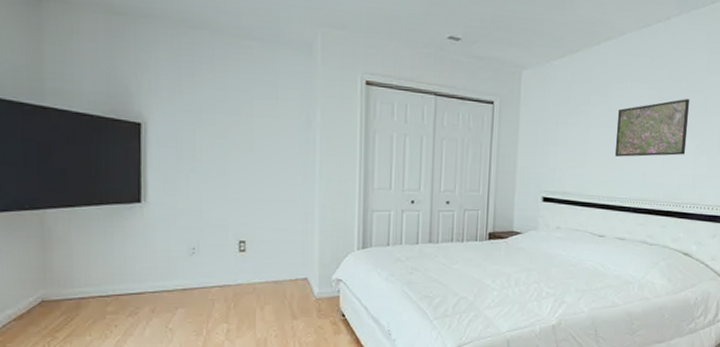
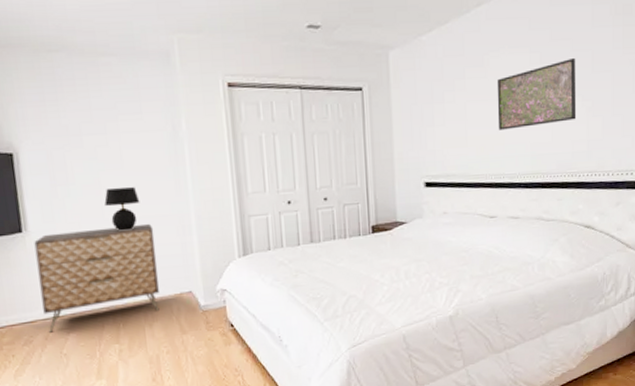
dresser: none [152,207,276,306] -> present [34,223,160,333]
table lamp: none [230,169,266,212] -> present [104,187,140,231]

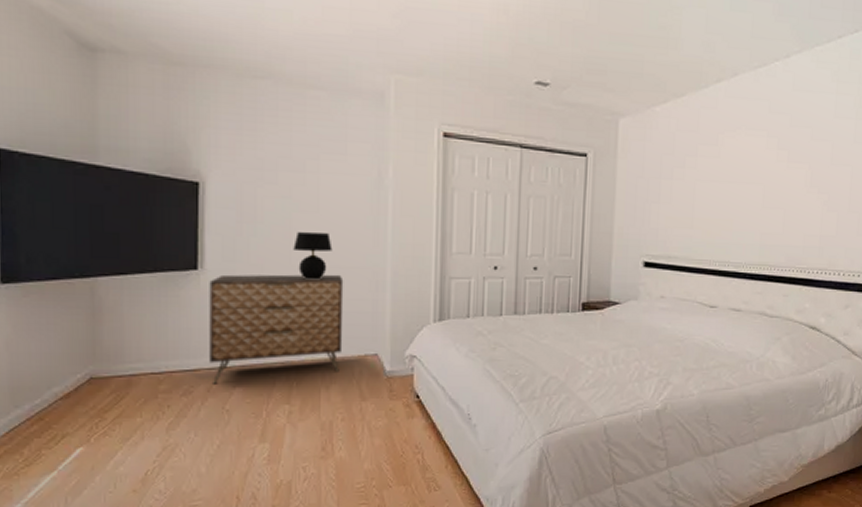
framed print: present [497,57,577,130] -> none [727,147,815,215]

